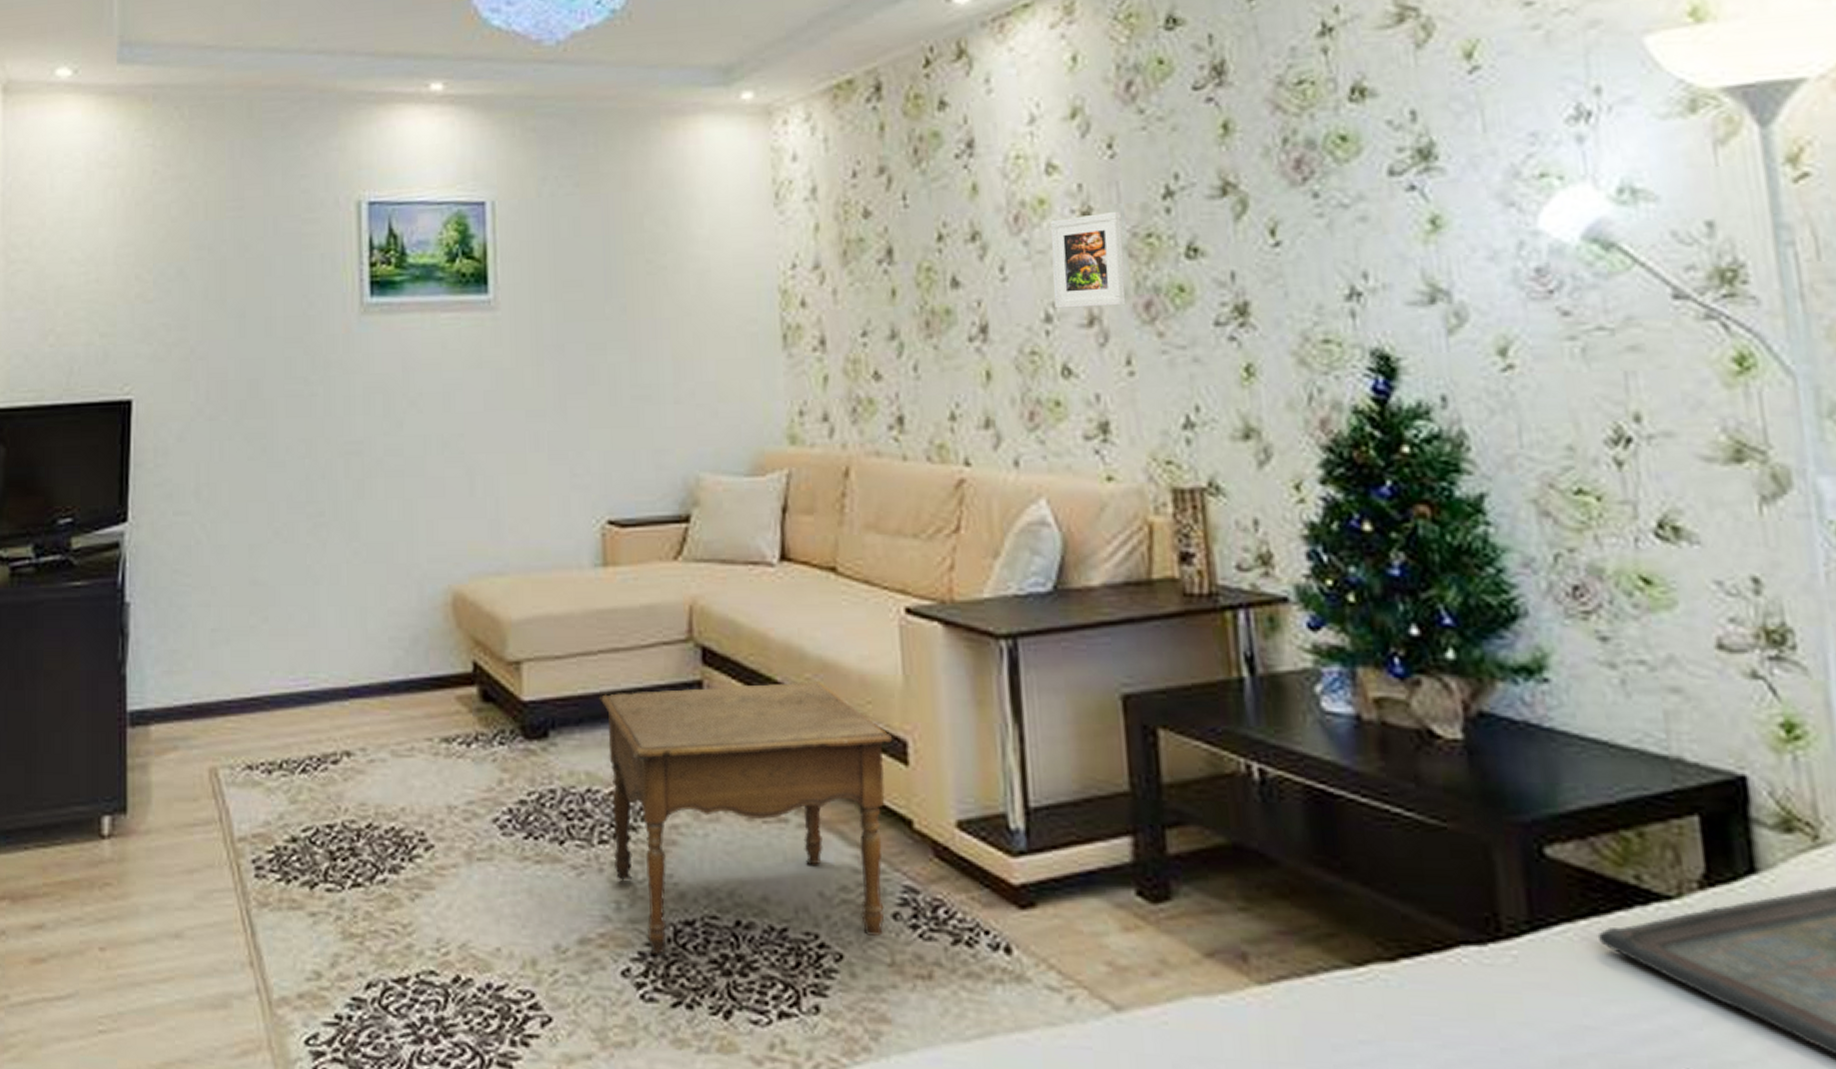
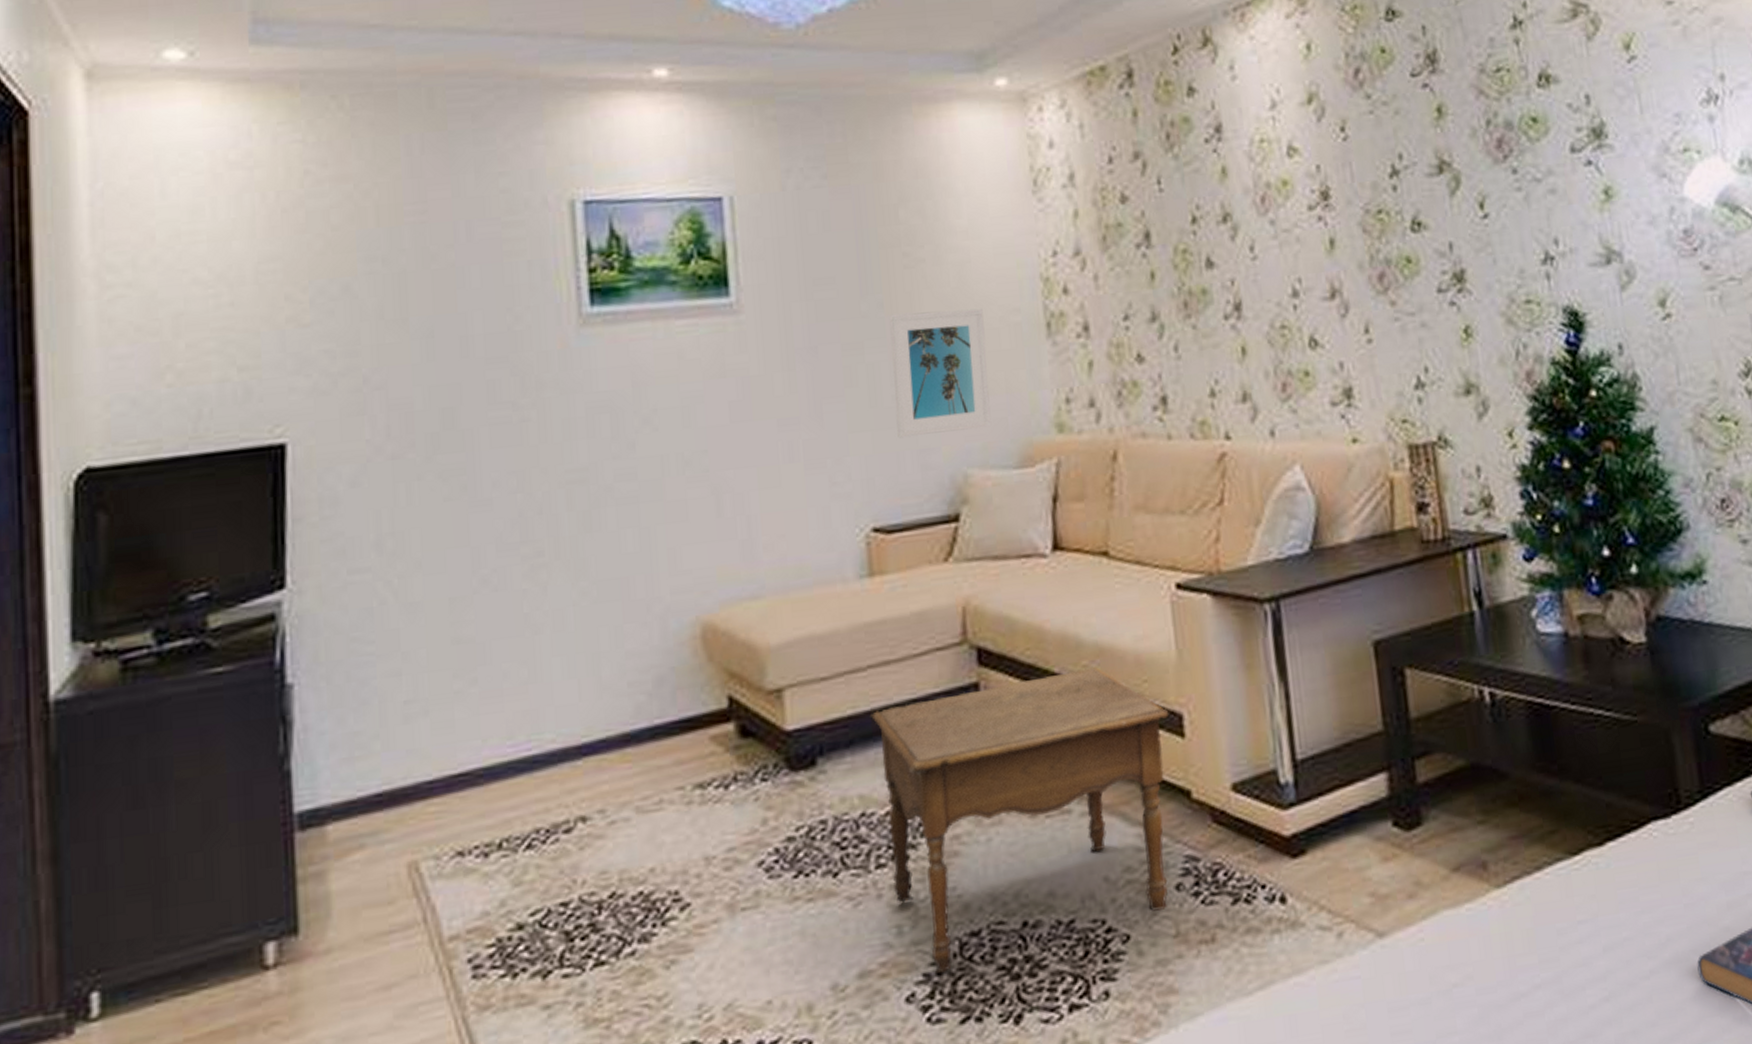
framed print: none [631,316,725,437] -> present [889,308,992,438]
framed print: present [1050,211,1126,309] -> none [1293,190,1363,284]

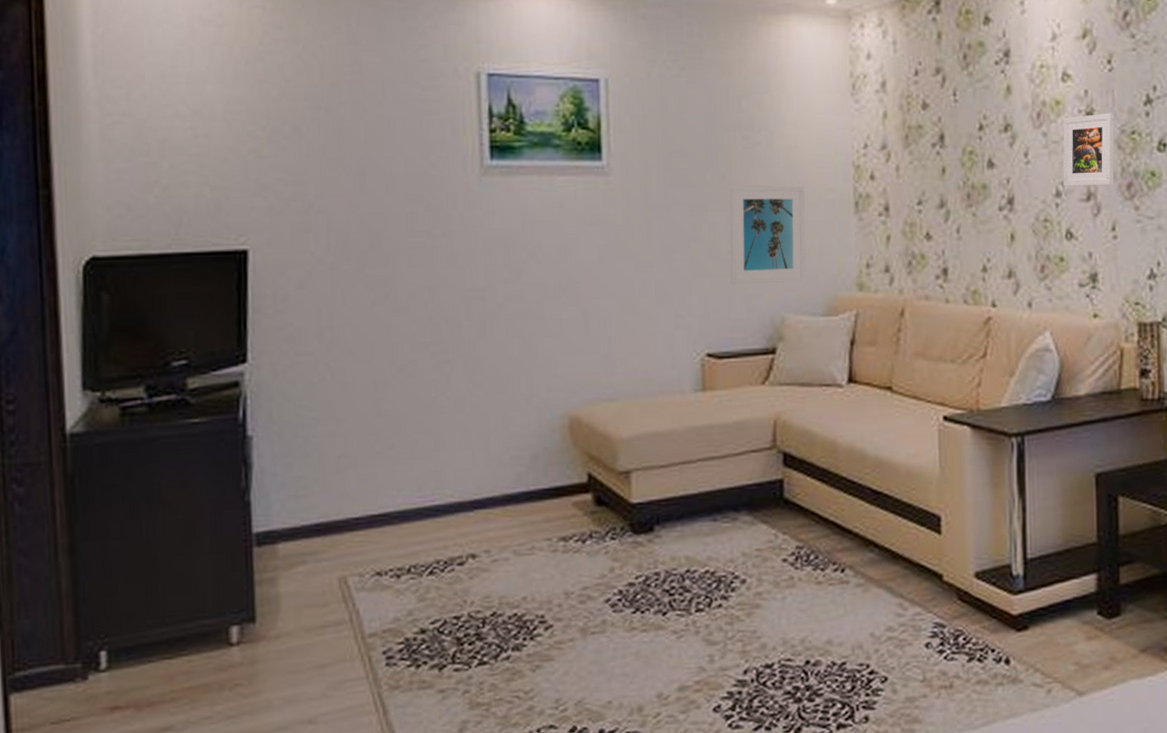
side table: present [870,666,1170,973] -> none [697,474,931,692]
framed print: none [1293,190,1363,284] -> present [1063,113,1115,187]

